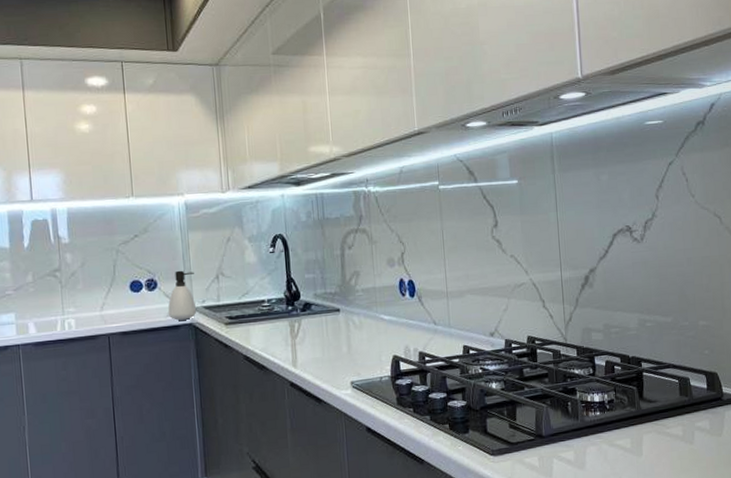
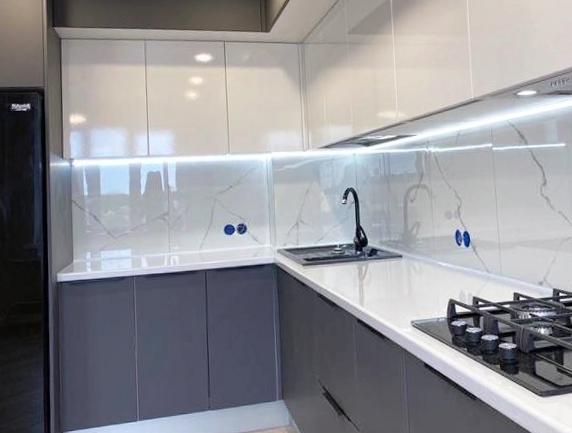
soap dispenser: present [167,270,197,321] -> none [255,217,279,260]

